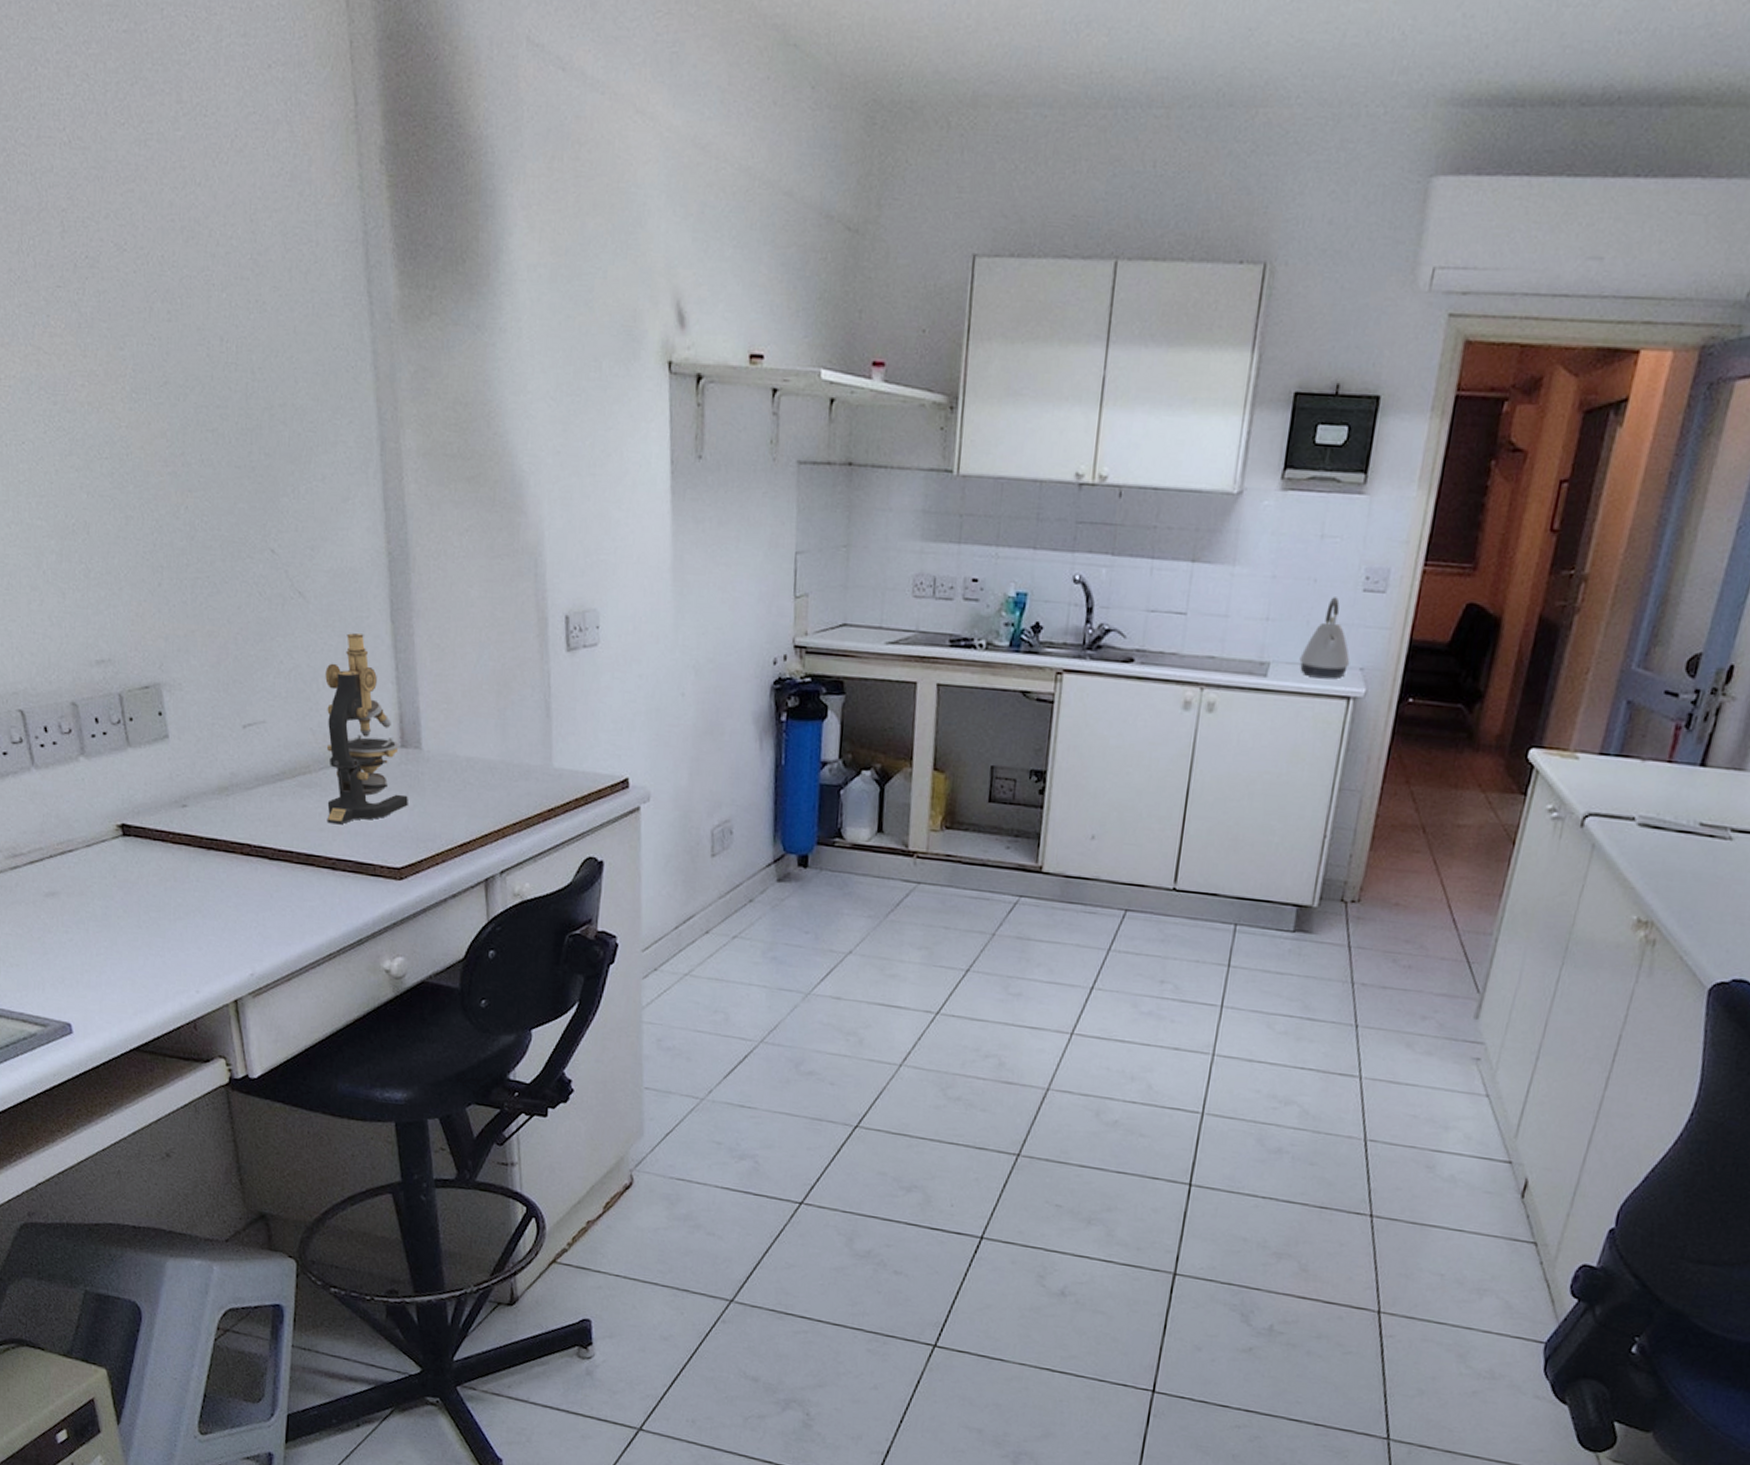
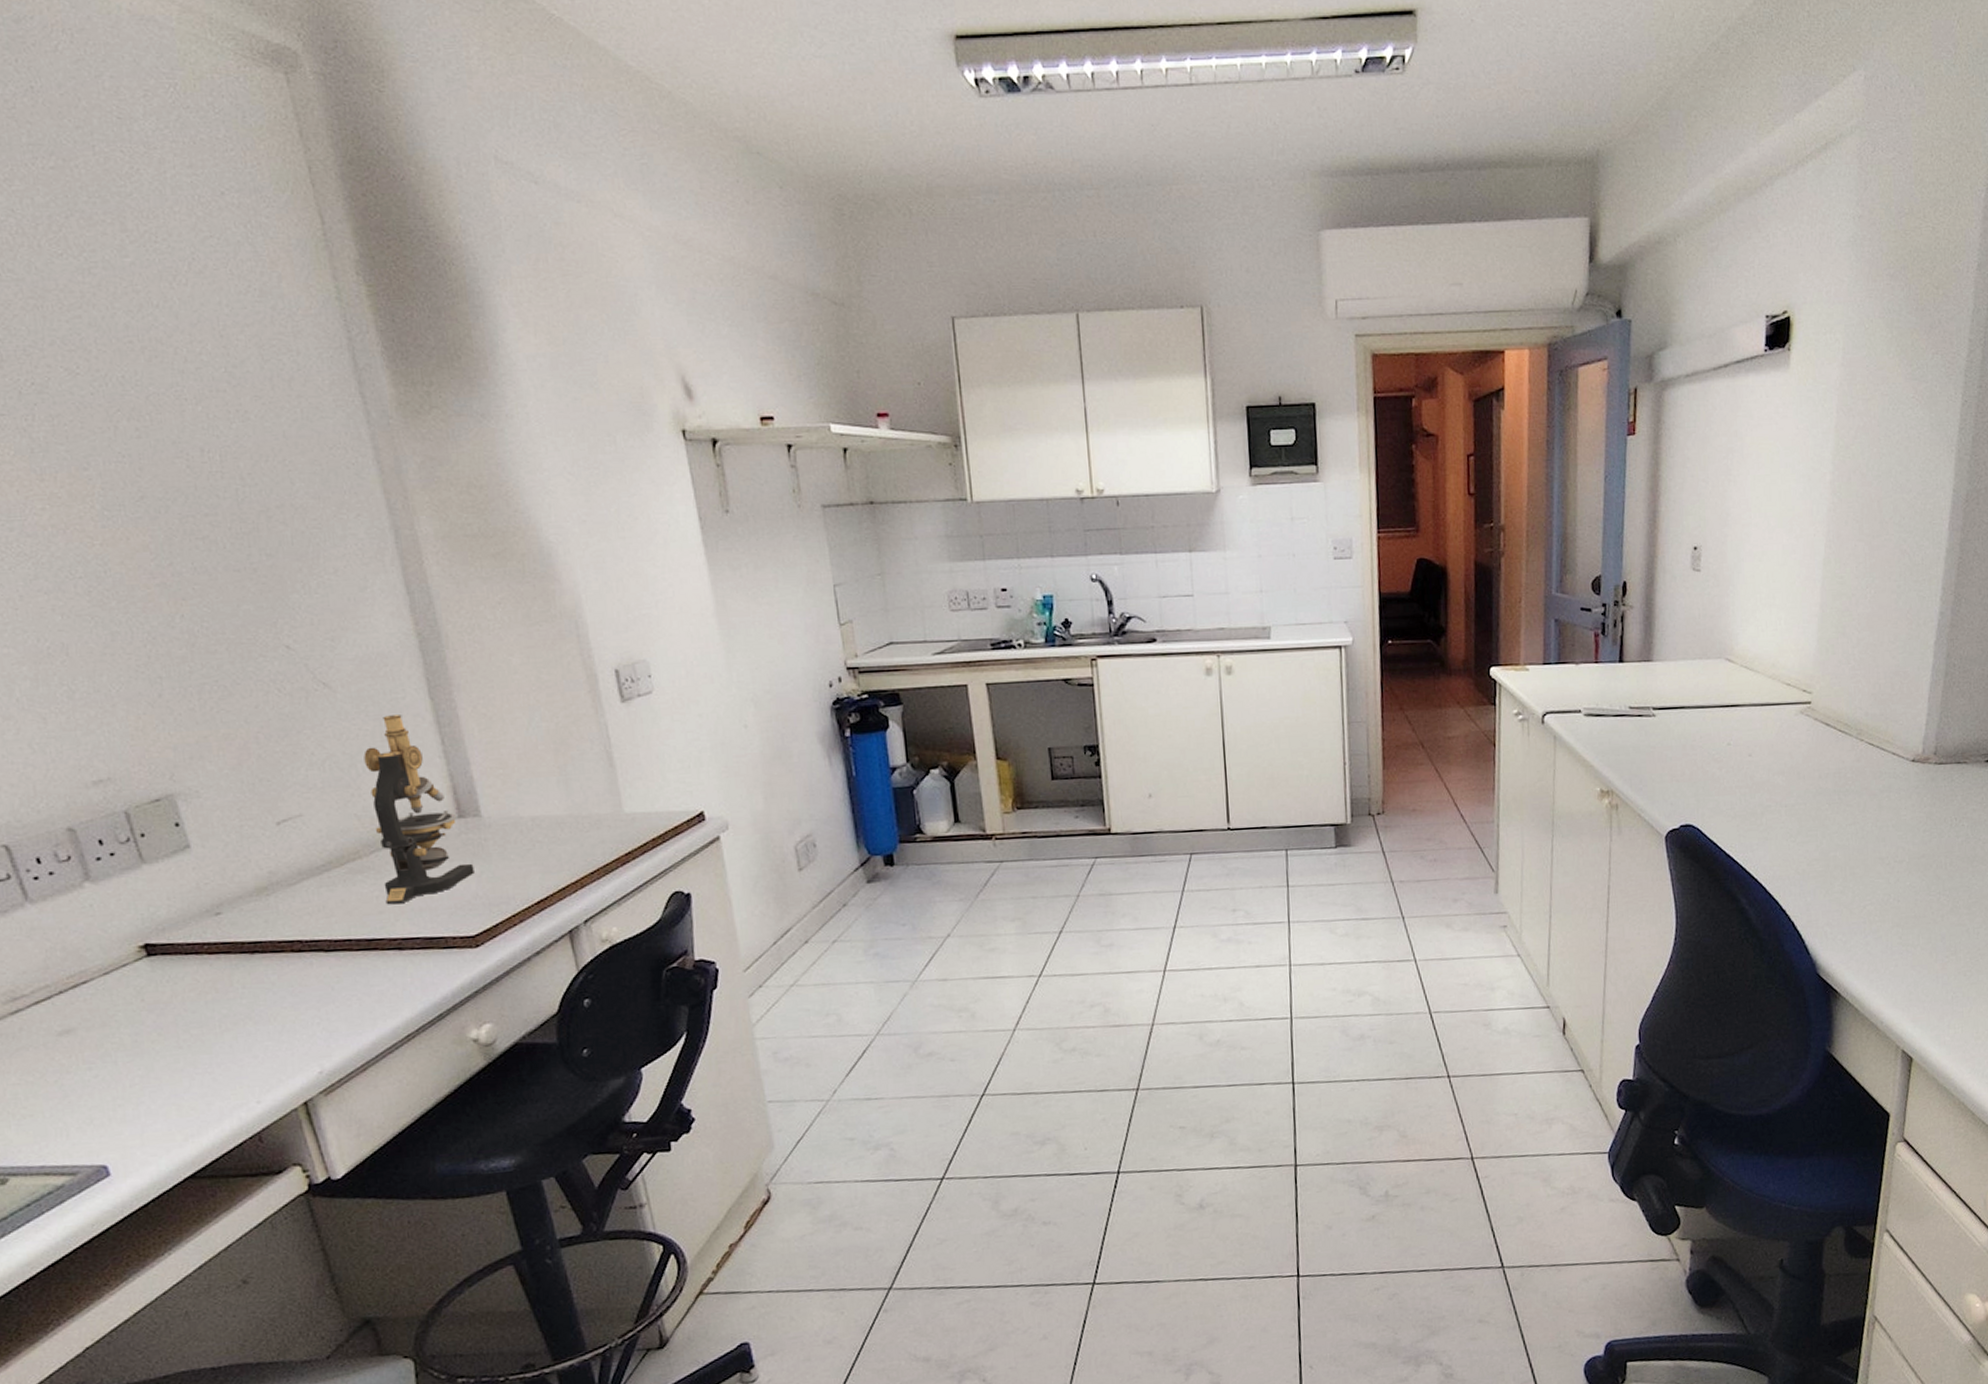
kettle: present [1299,597,1350,679] -> none [1294,566,1336,635]

